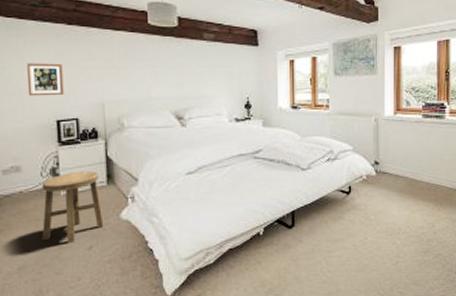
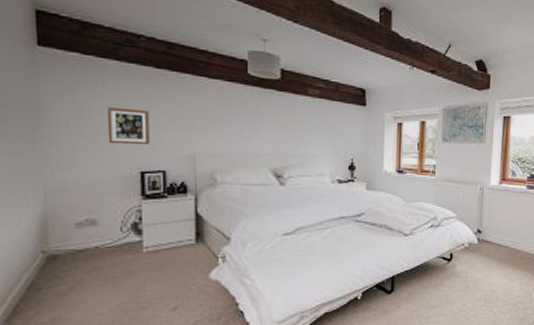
stool: present [41,171,104,244] -> none [120,228,191,304]

